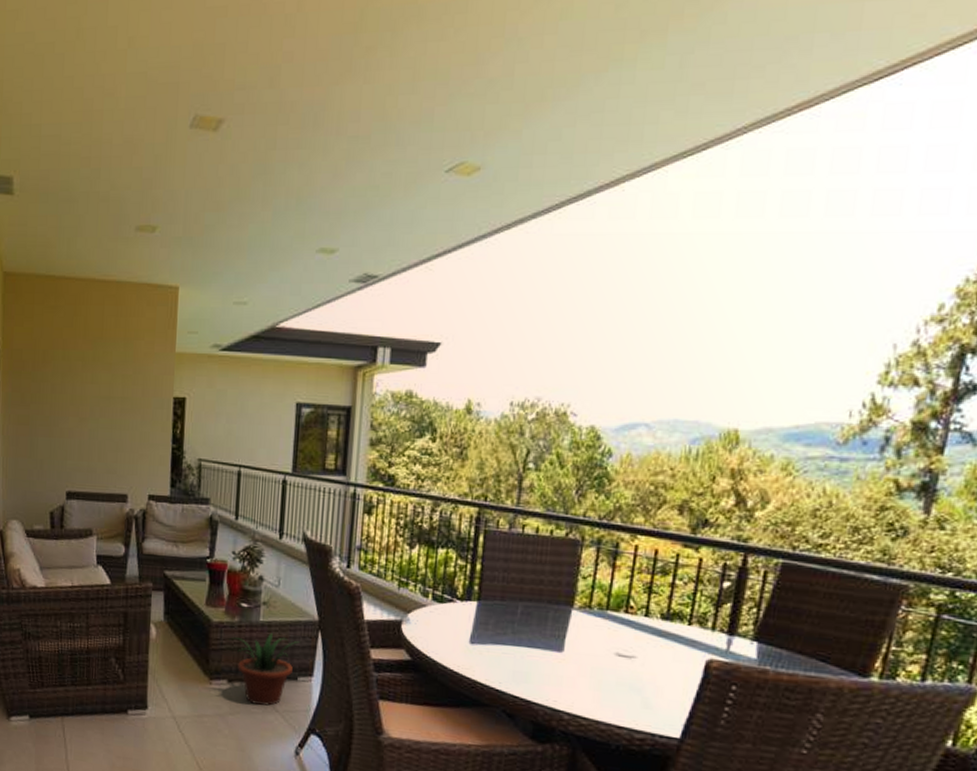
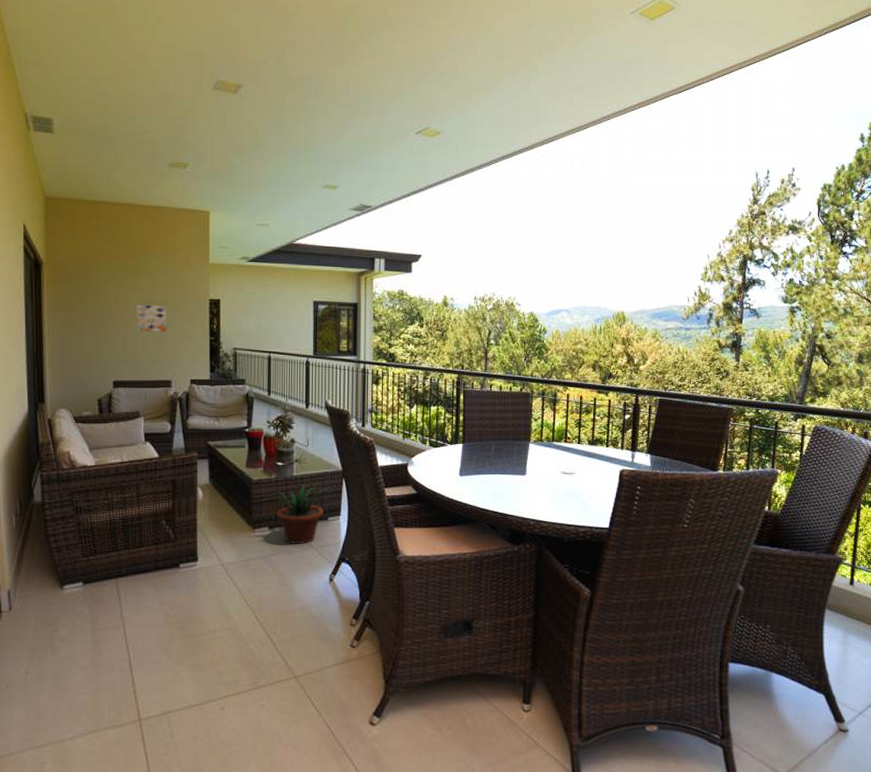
wall art: none [92,401,126,436] -> present [136,304,167,332]

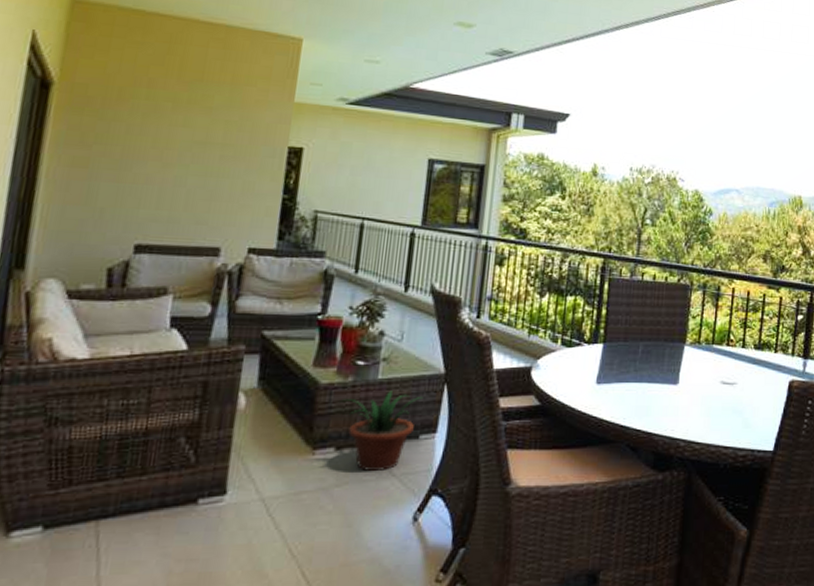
wall art: present [136,304,167,332] -> none [179,146,227,185]

